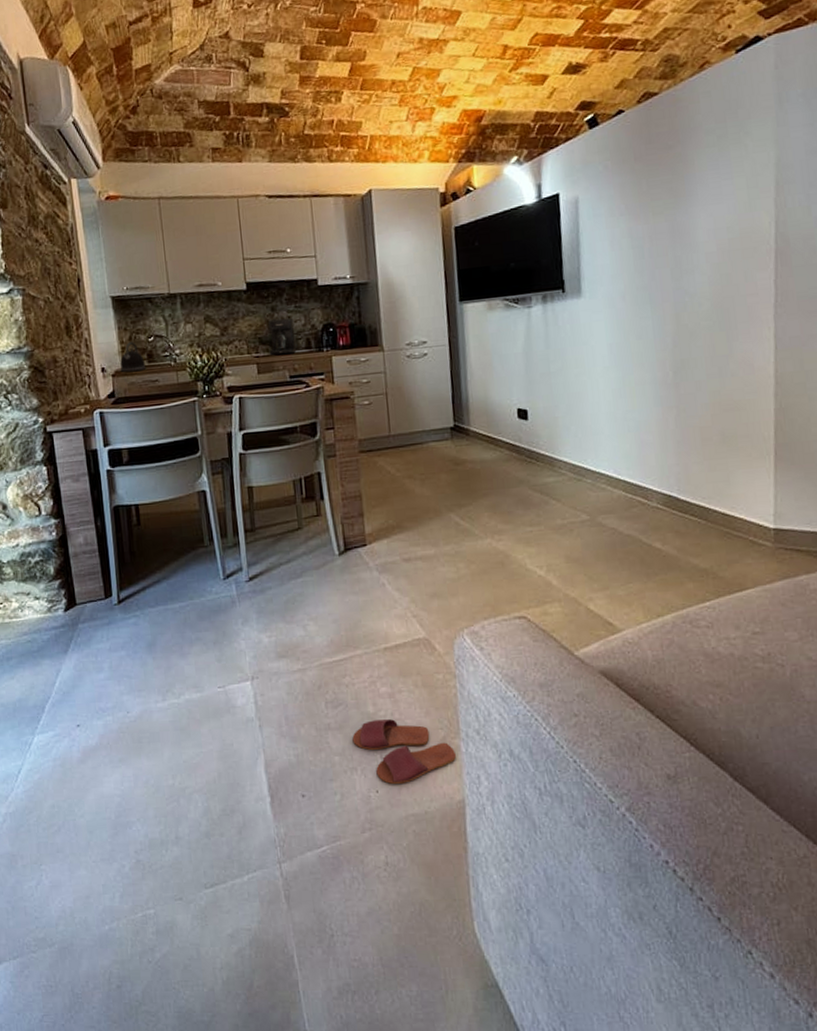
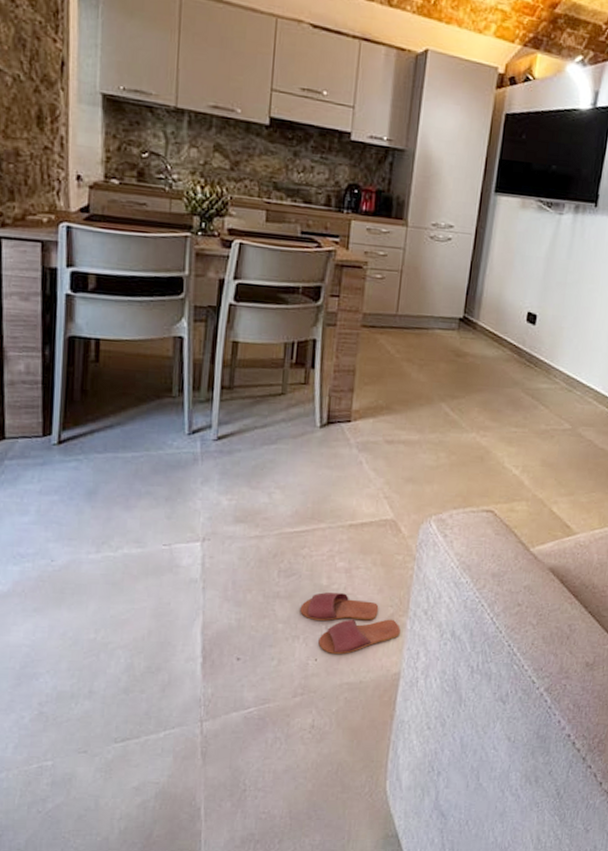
kettle: present [120,342,146,373] -> none [100,152,134,190]
coffee maker: present [267,317,297,355] -> none [282,165,317,208]

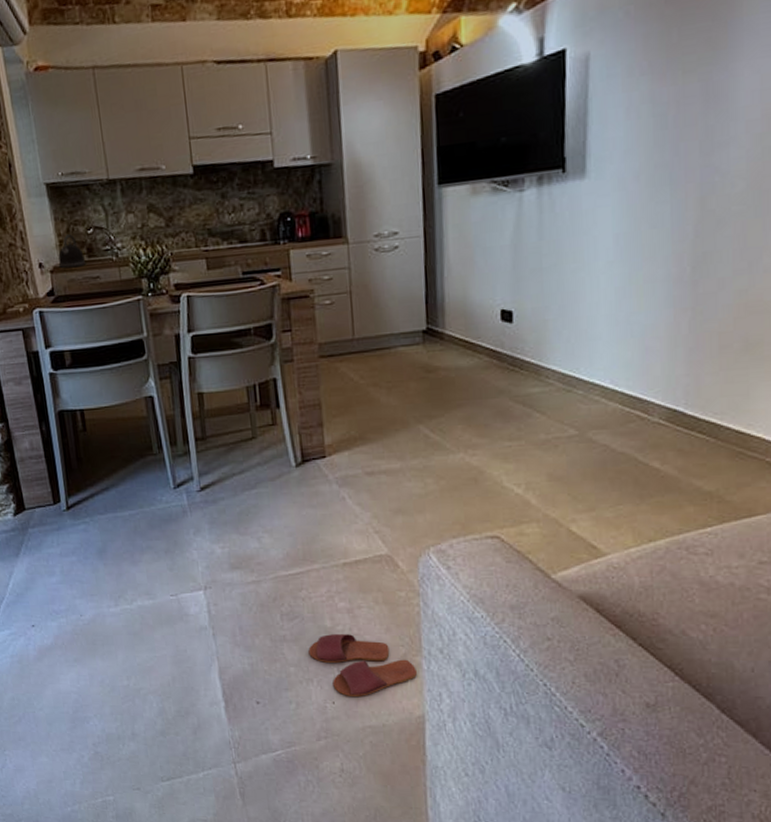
kettle: none [100,152,134,190] -> present [58,234,86,269]

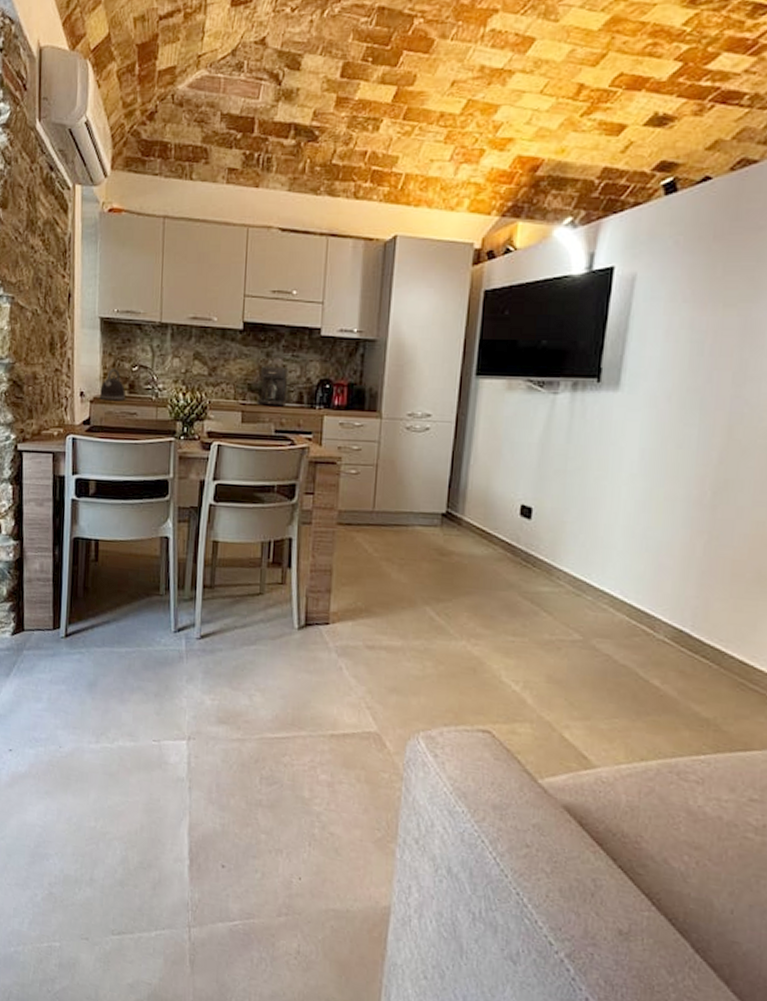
coffee maker: none [217,205,250,248] -> present [257,366,289,407]
slippers: present [308,634,417,696] -> none [282,805,389,877]

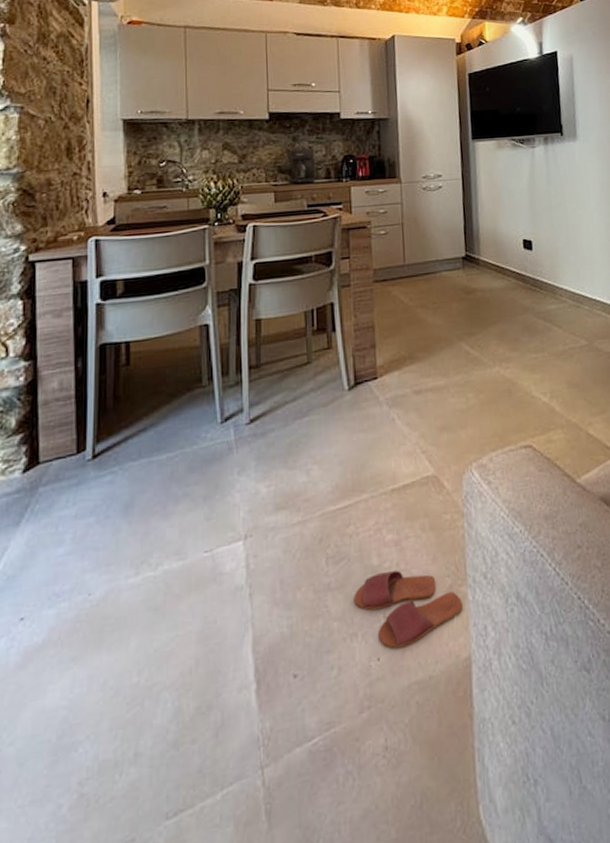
kettle: present [99,369,126,401] -> none [124,166,155,198]
slippers: none [282,805,389,877] -> present [354,570,463,648]

